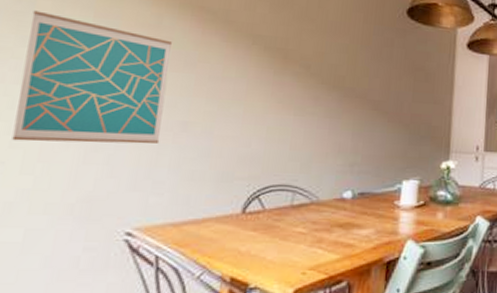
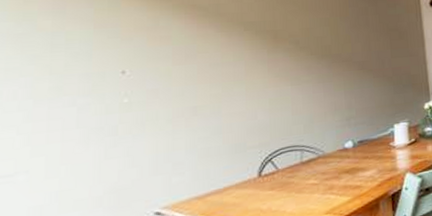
wall art: present [12,10,172,144] -> none [32,30,174,150]

